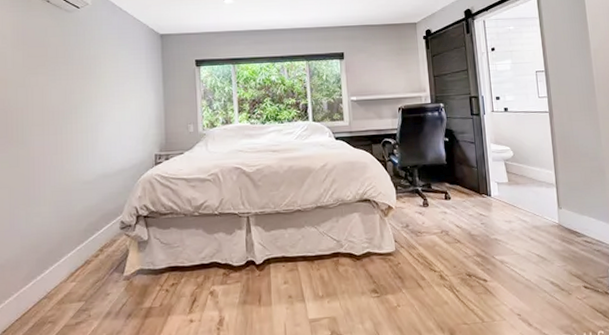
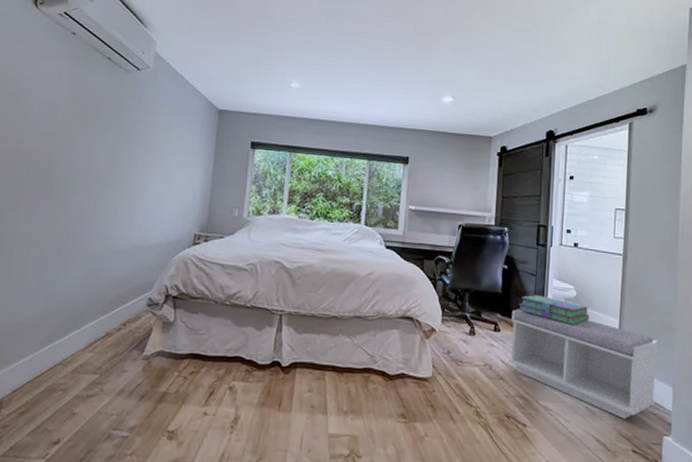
bench: none [458,175,598,260] -> present [509,309,659,419]
stack of books: none [463,160,528,183] -> present [518,295,589,325]

